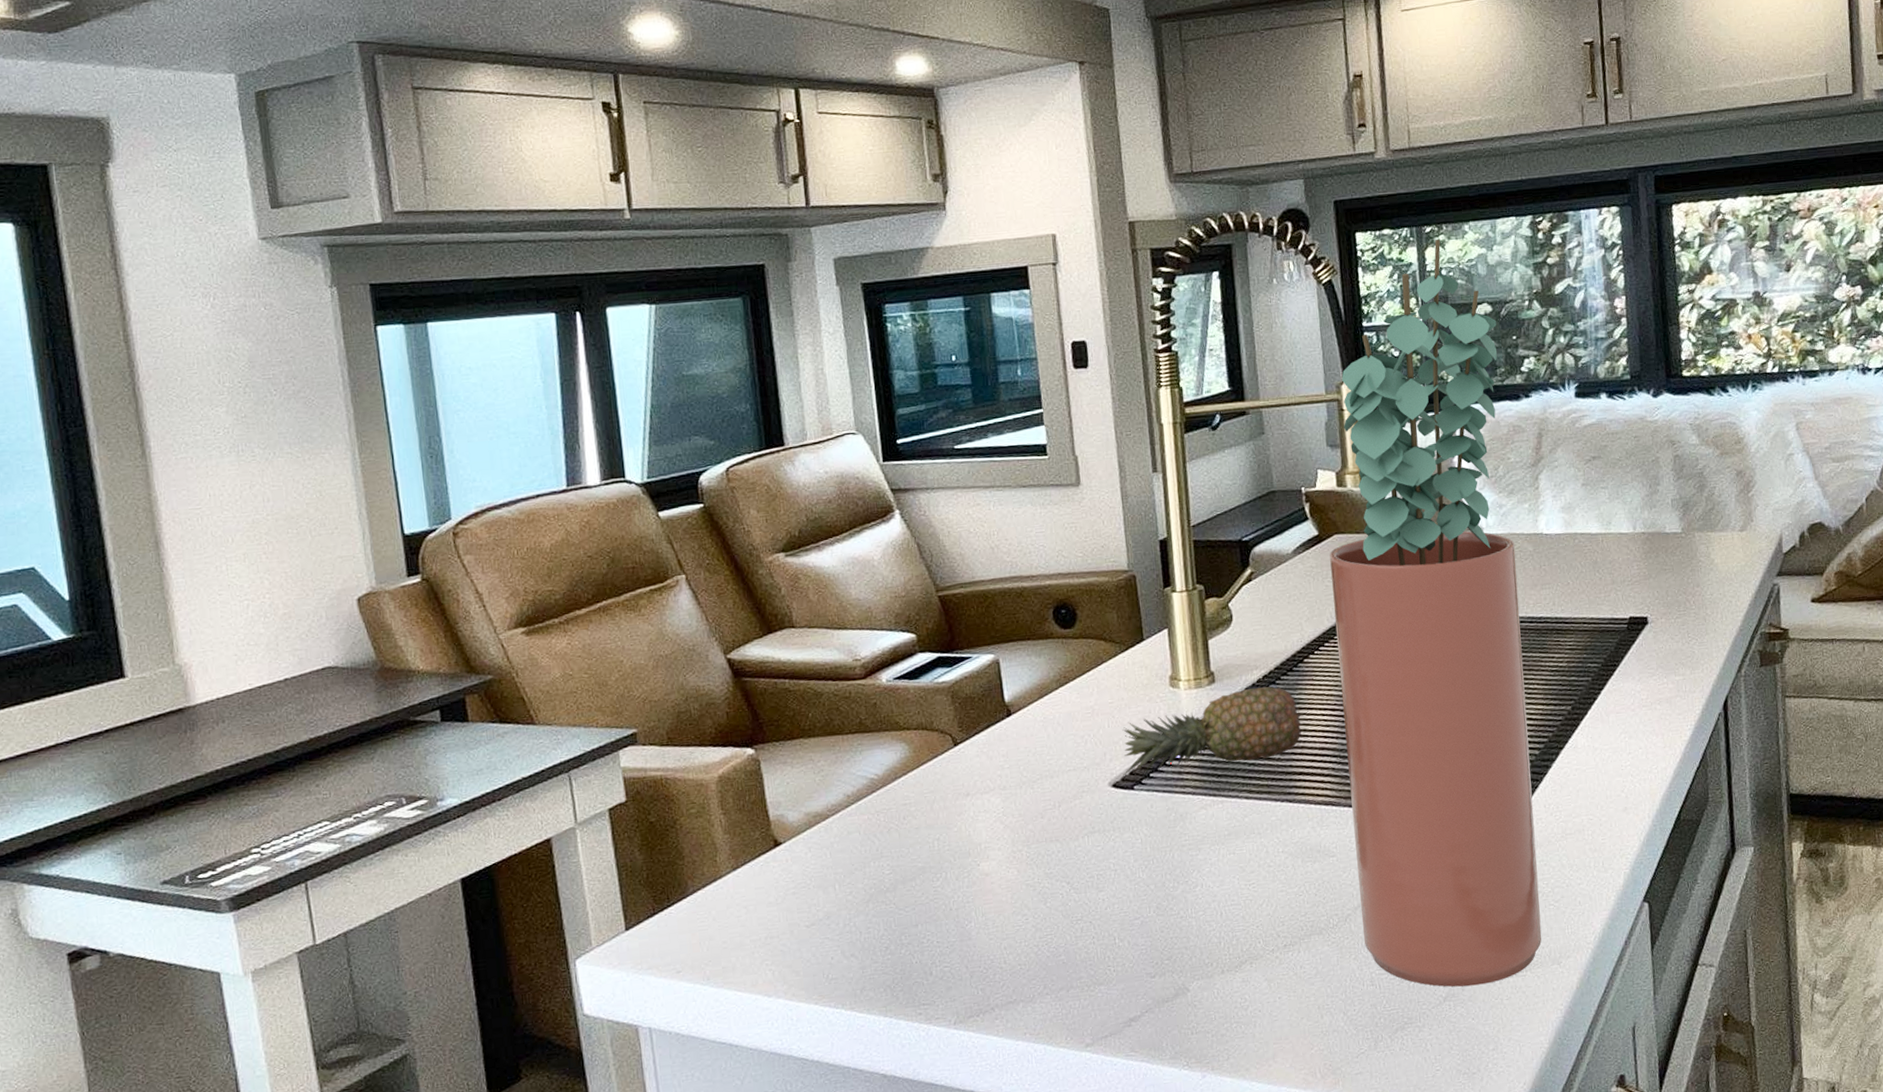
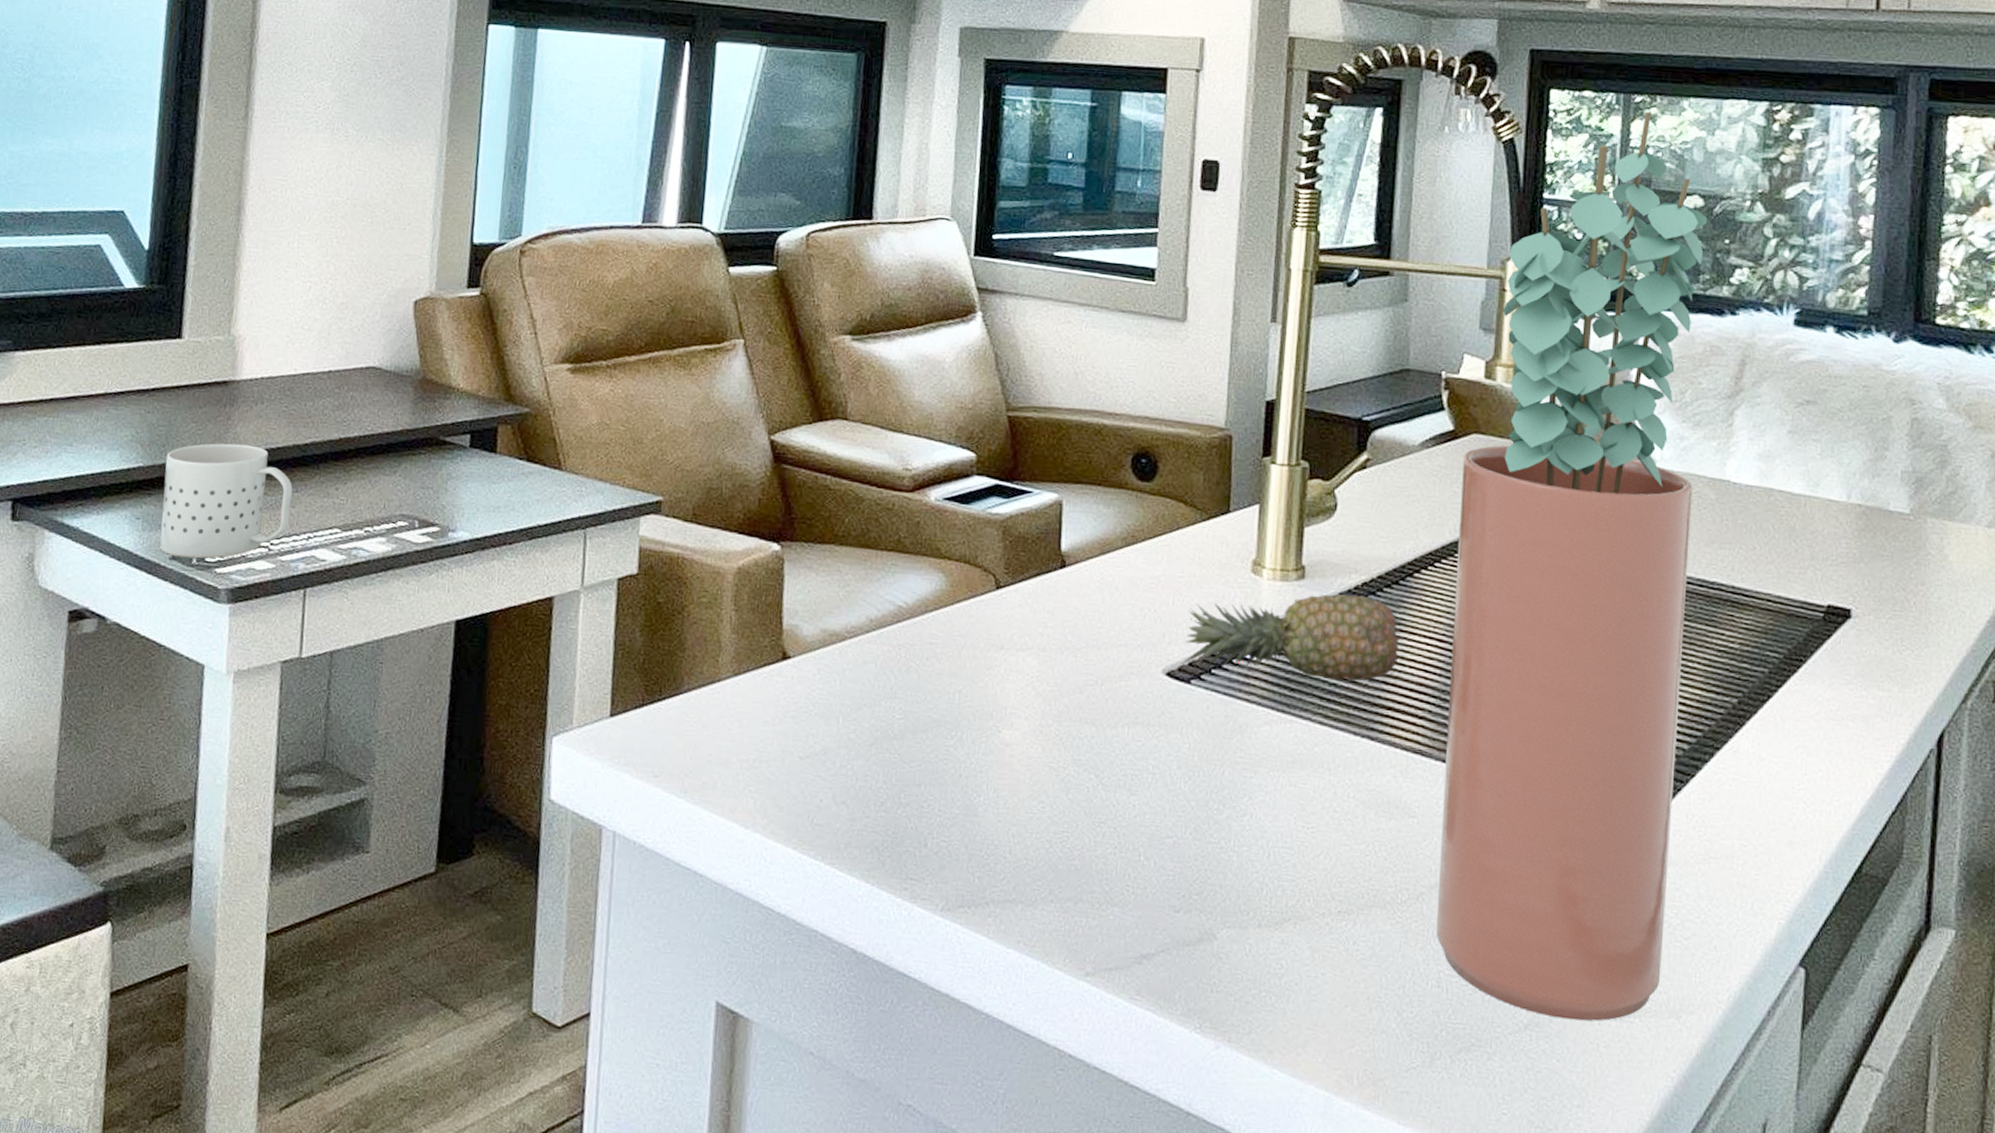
mug: none [135,762,277,881] -> present [159,443,293,559]

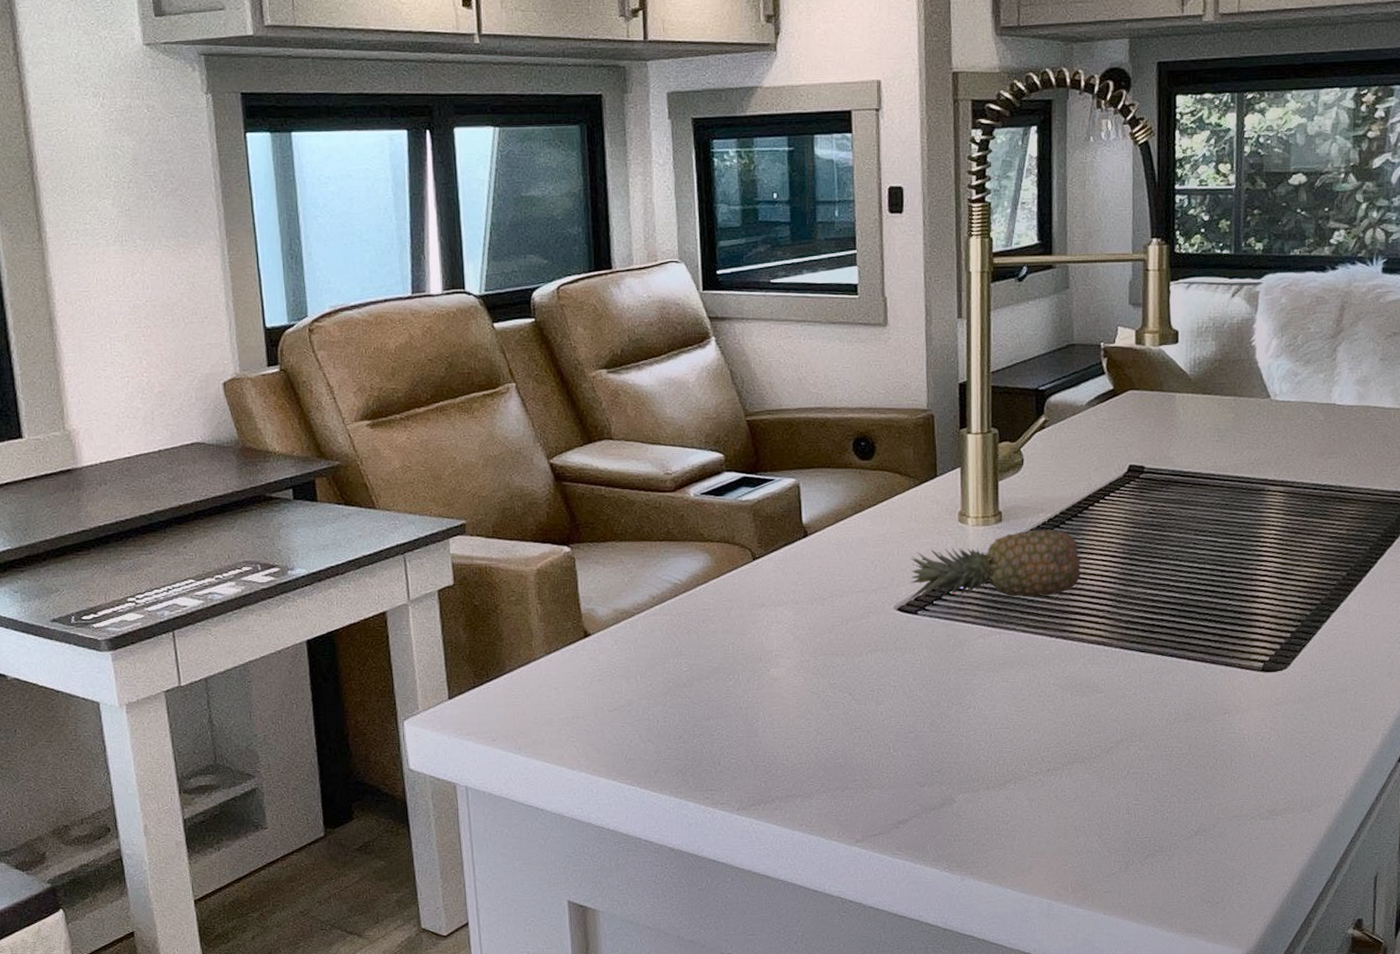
mug: present [159,443,293,559] -> none [30,520,150,619]
vase: present [1436,111,1708,1021] -> none [1122,106,1310,824]

